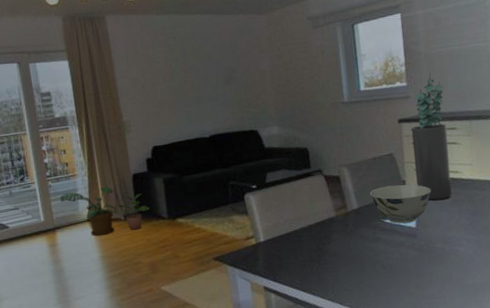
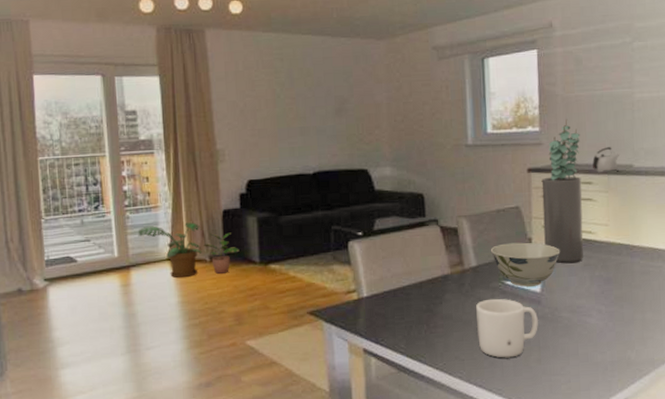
mug: none [360,235,416,287] -> present [476,298,539,358]
kettle: none [455,95,479,119] -> present [592,147,619,173]

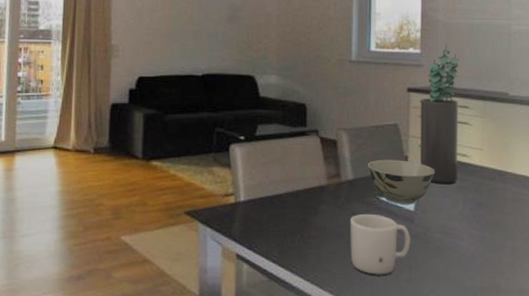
potted plant: present [138,222,202,278] -> none [26,113,87,166]
potted plant: present [203,232,239,274] -> none [89,125,124,166]
kettle: present [592,147,619,173] -> none [470,74,496,98]

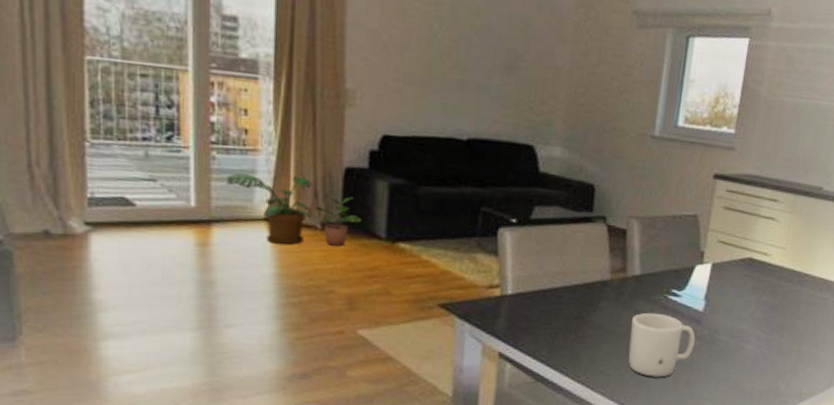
potted plant: none [26,113,87,166] -> present [226,173,313,245]
potted plant: none [89,125,124,166] -> present [314,194,362,246]
bowl: present [367,159,435,205] -> none [658,254,732,305]
vase: present [420,44,459,185] -> none [716,125,777,285]

